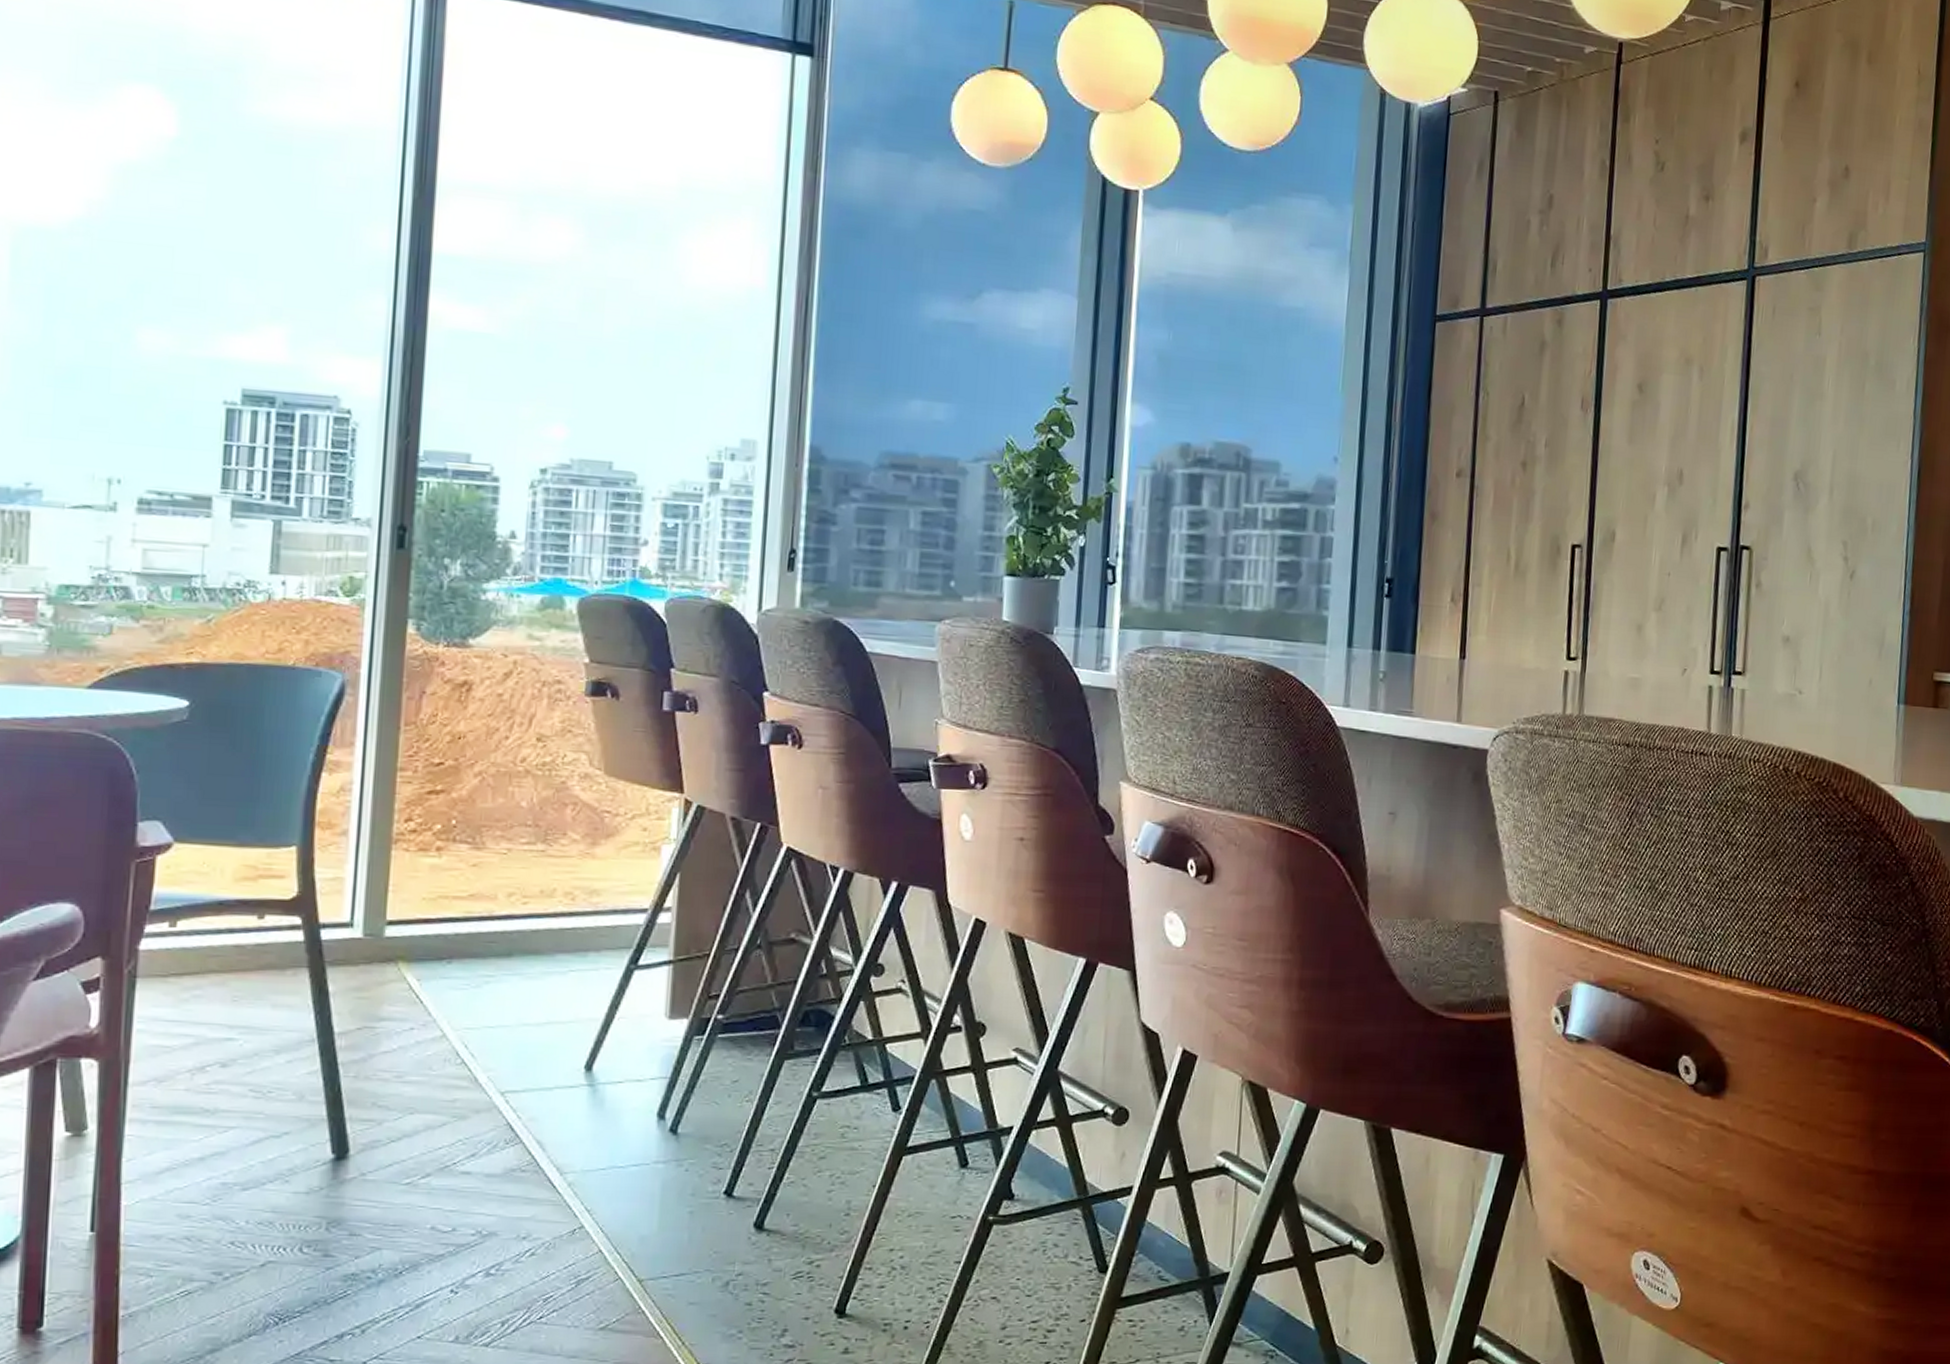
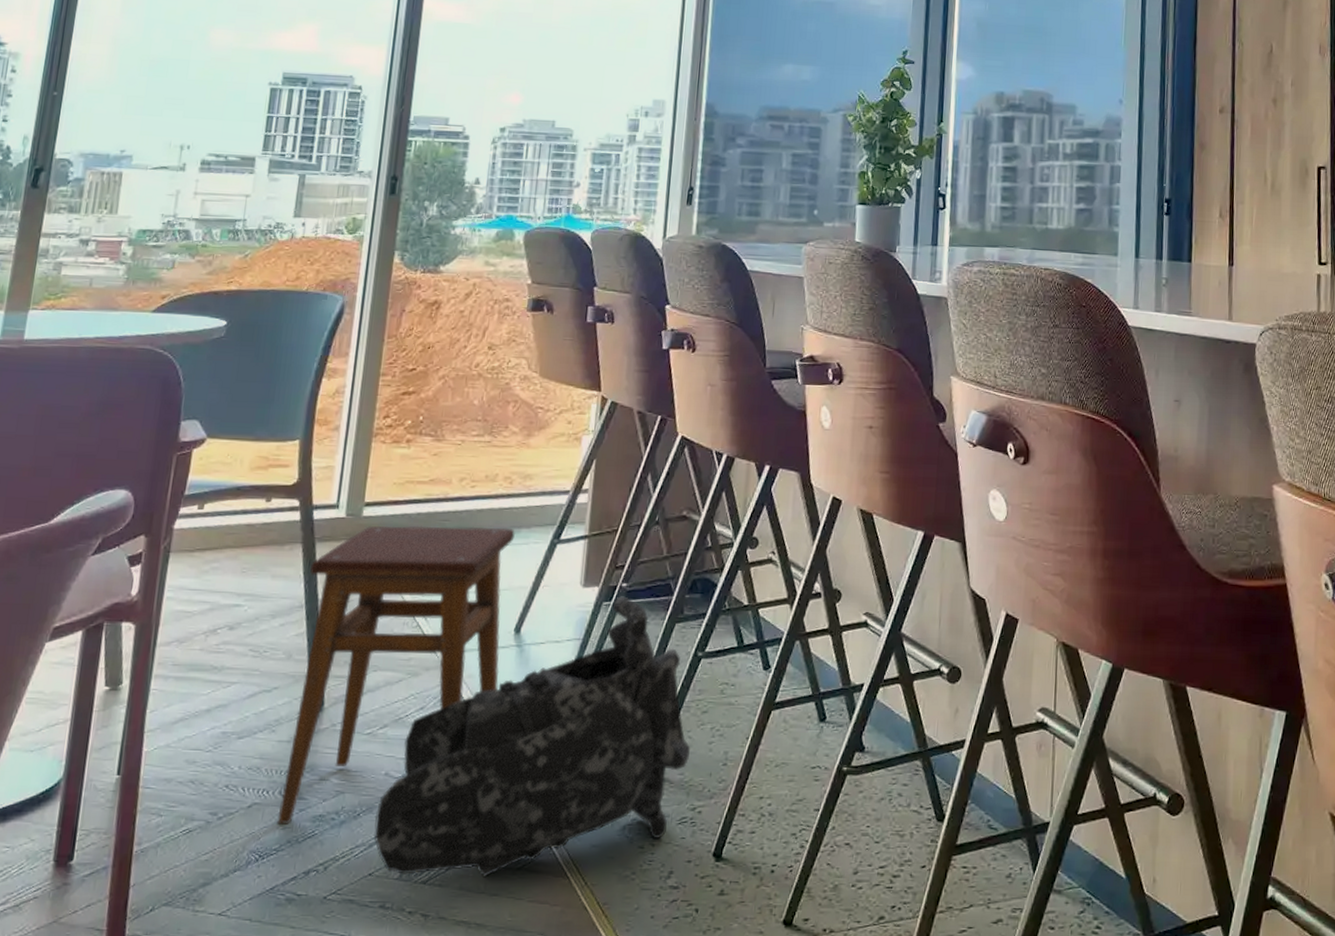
stool: none [299,948,581,1284] -> present [277,525,515,825]
body armor: none [421,1029,806,1339] -> present [374,596,691,877]

